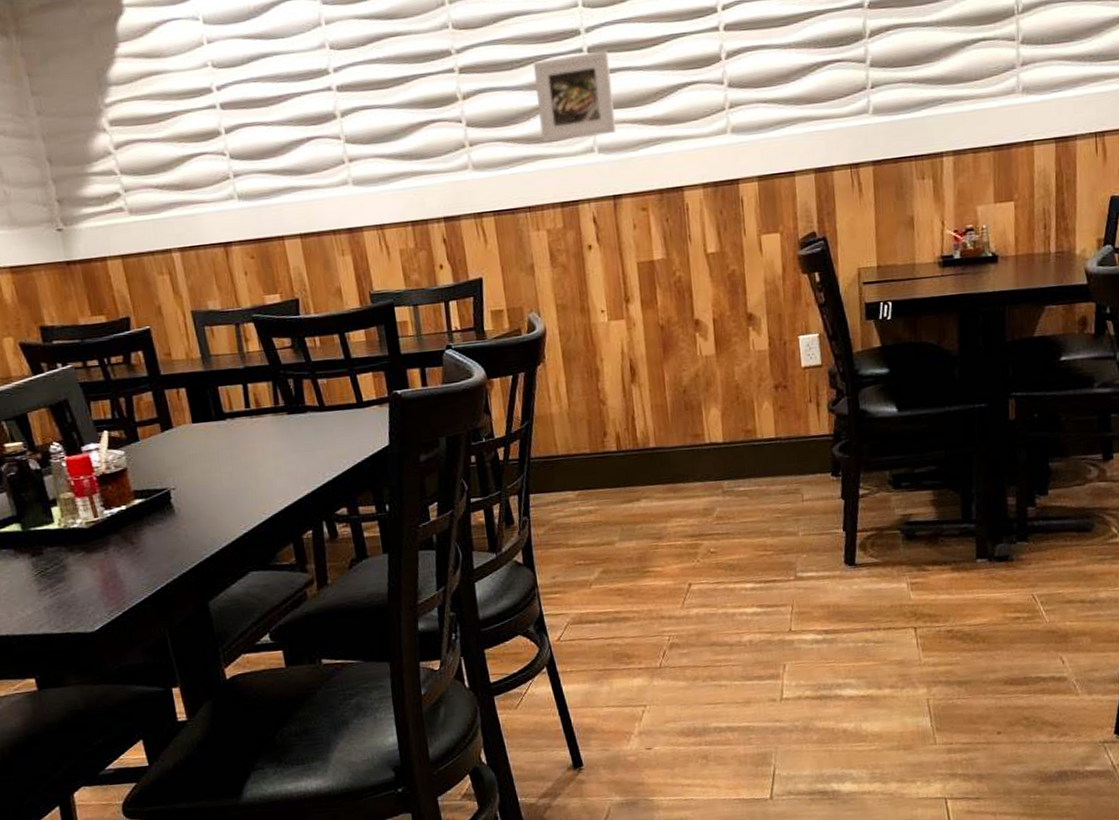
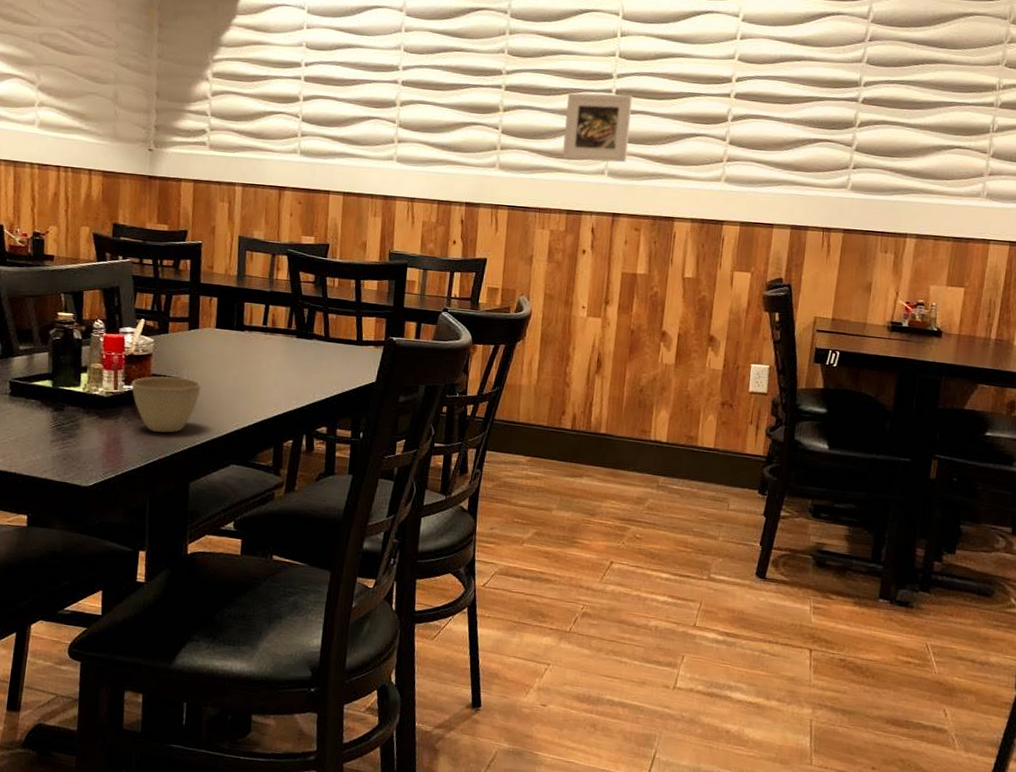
cup: none [111,486,194,555] -> present [131,376,202,433]

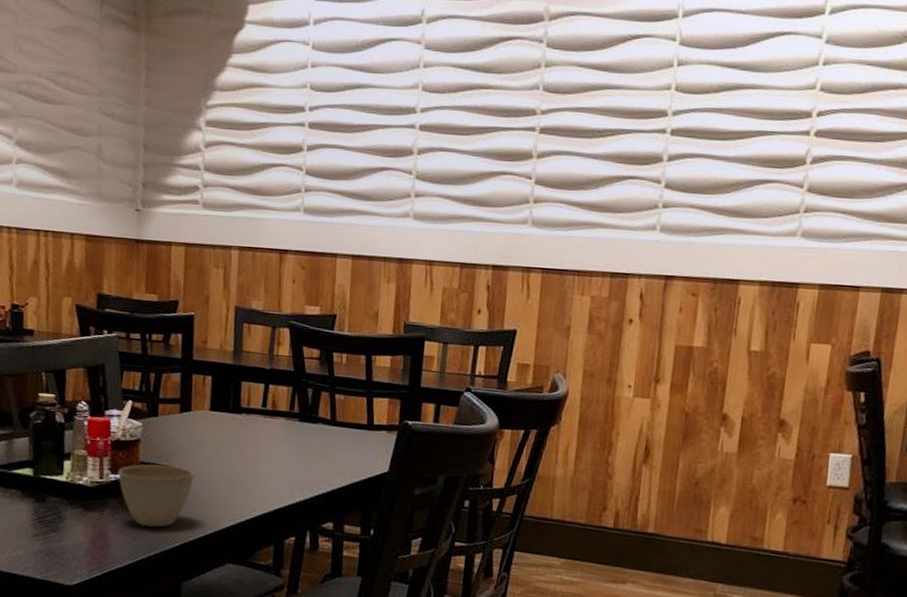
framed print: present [562,93,632,163] -> none [606,134,691,216]

